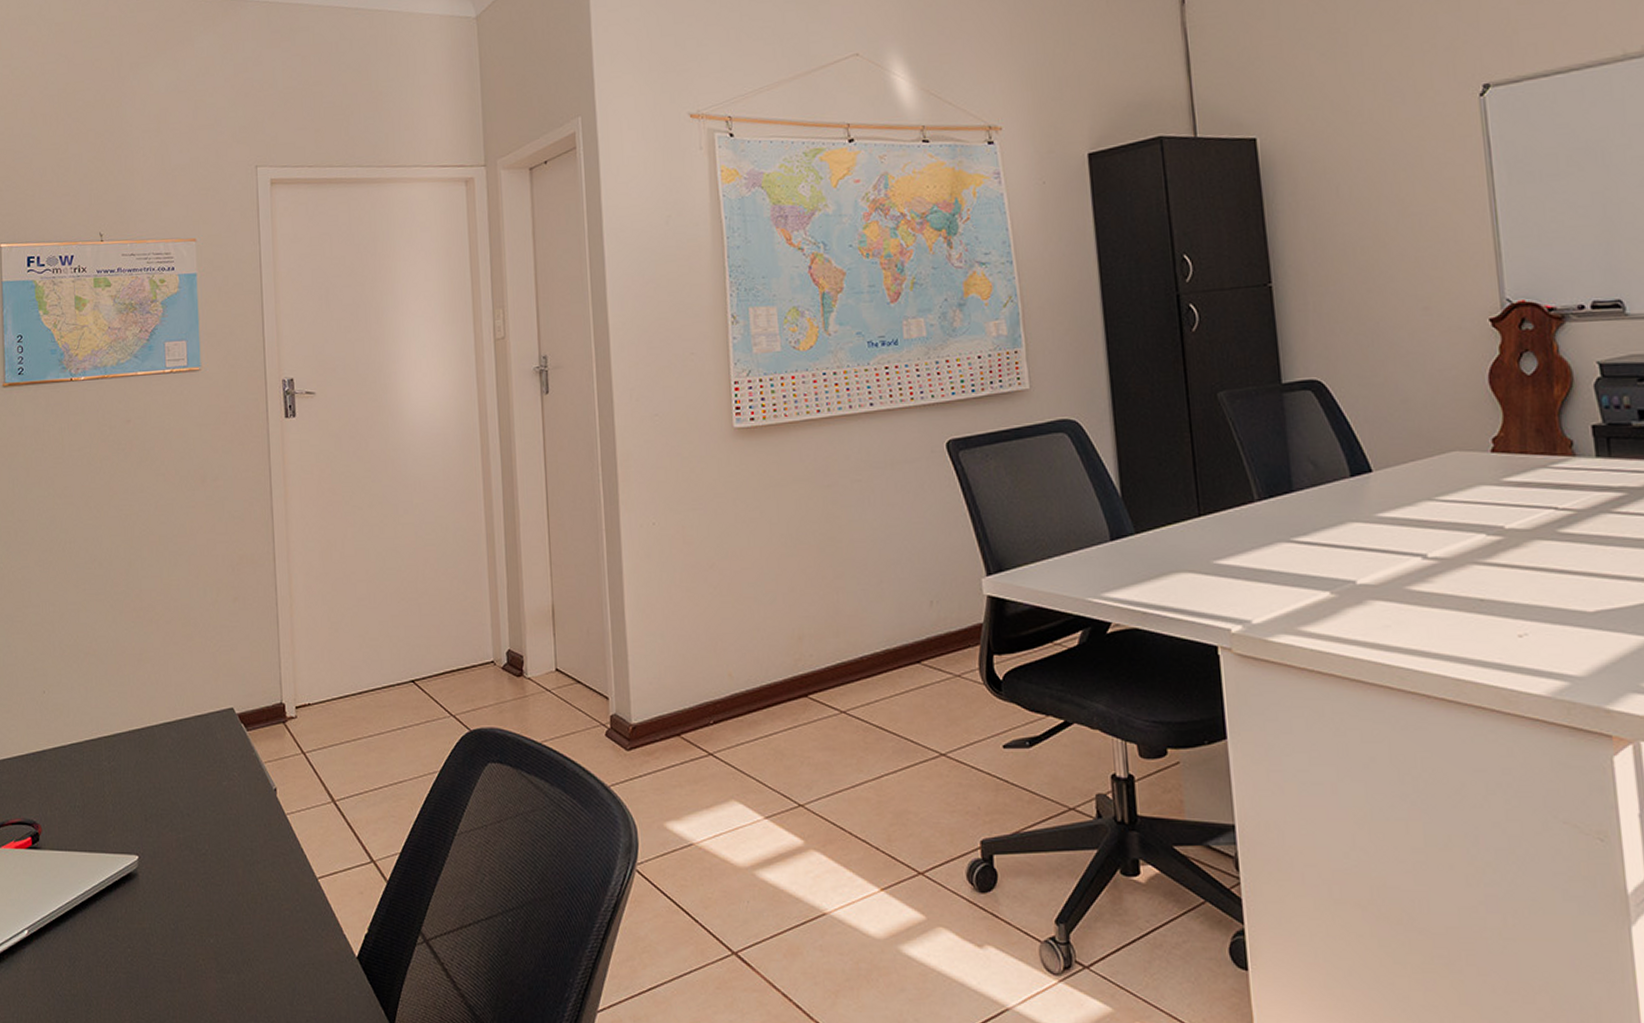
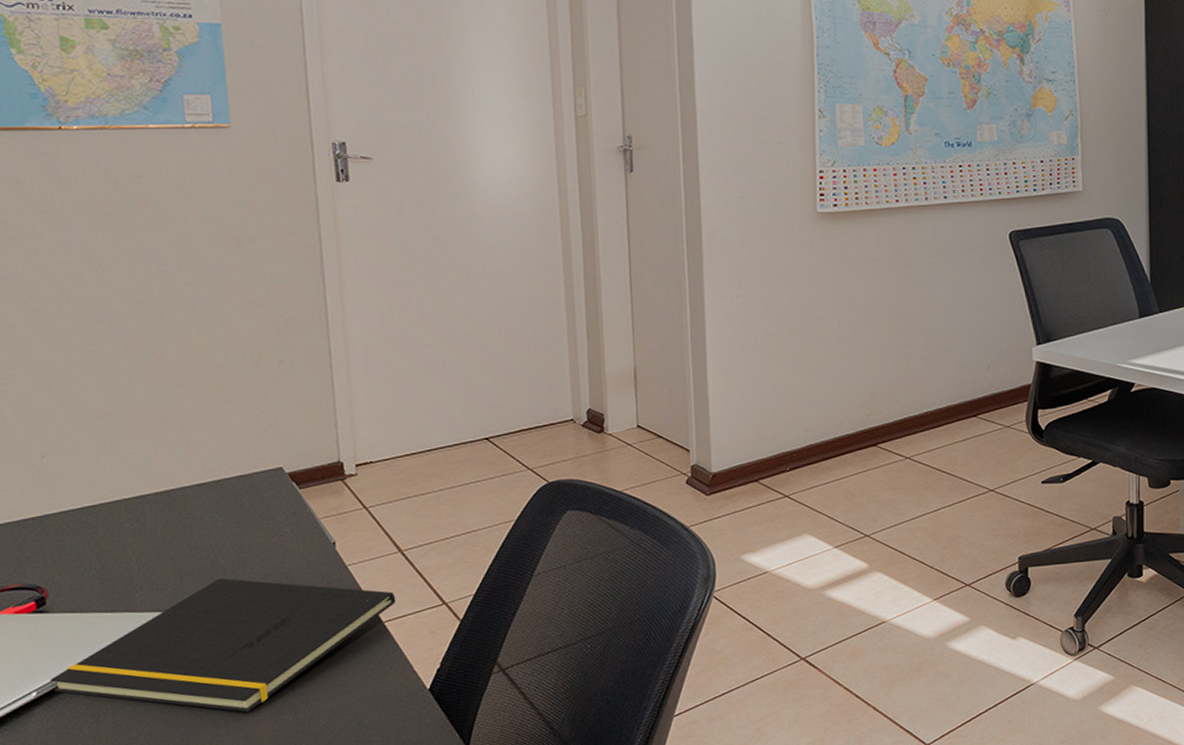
notepad: none [38,822,329,967] -> present [49,578,396,712]

